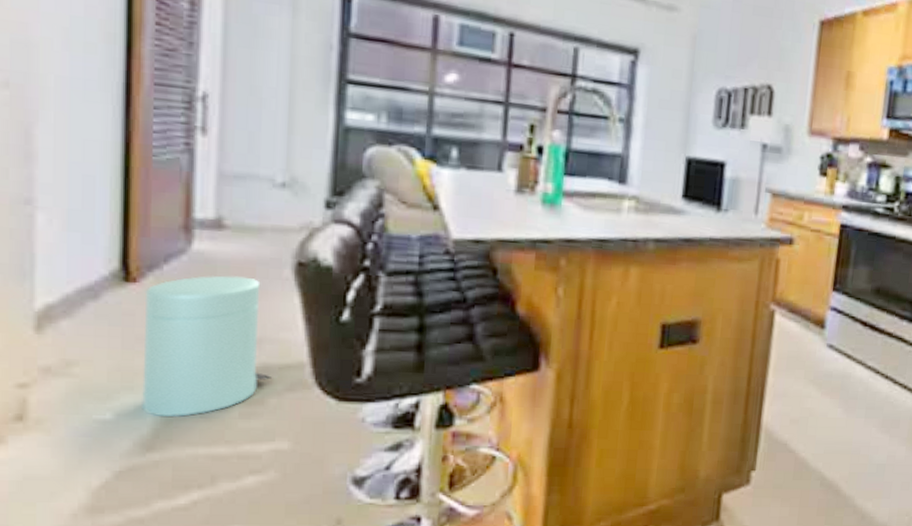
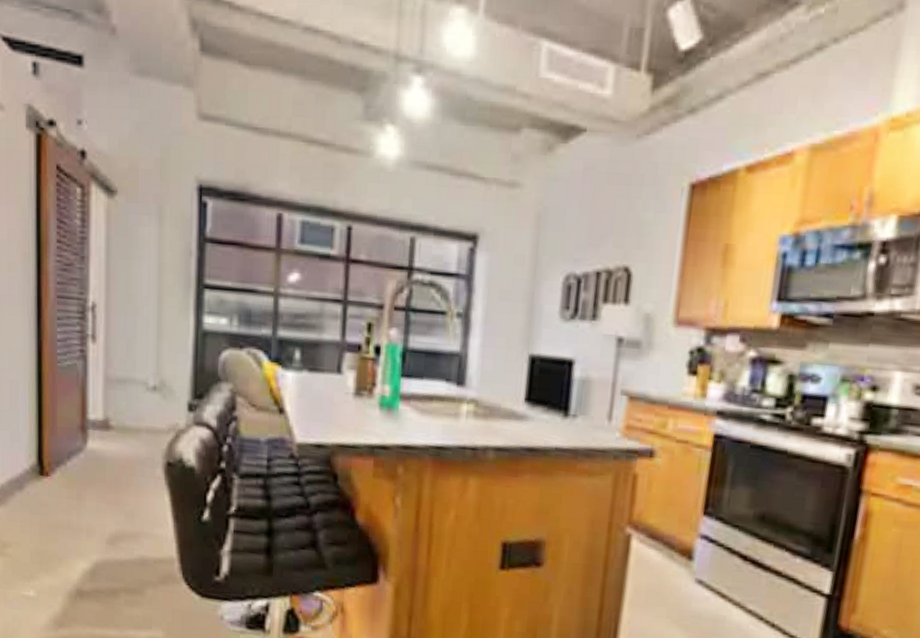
trash can: present [142,275,272,417] -> none [54,472,148,599]

